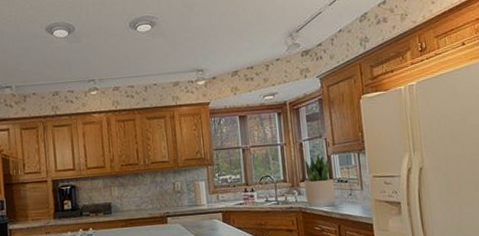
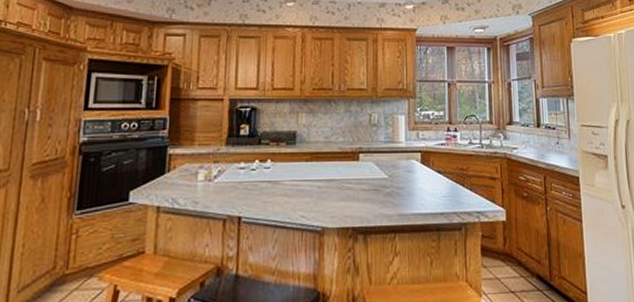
planter: present [303,154,336,208] -> none [510,96,543,155]

